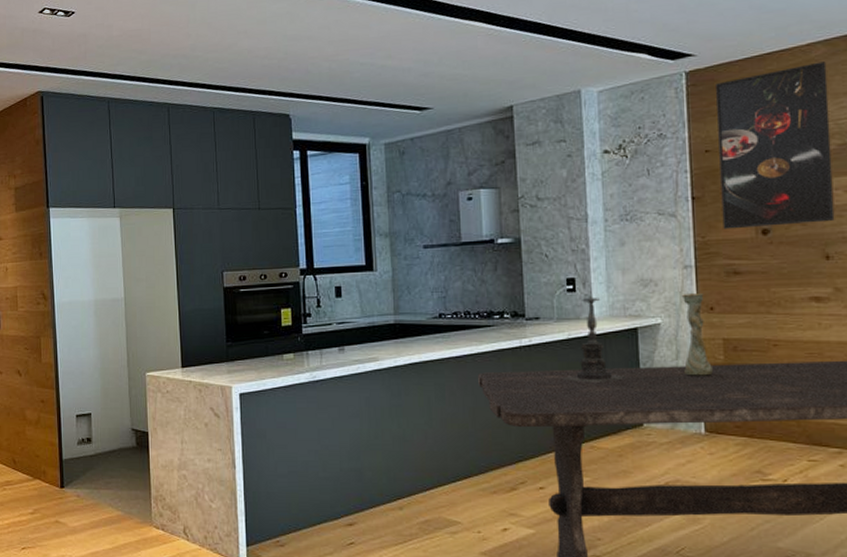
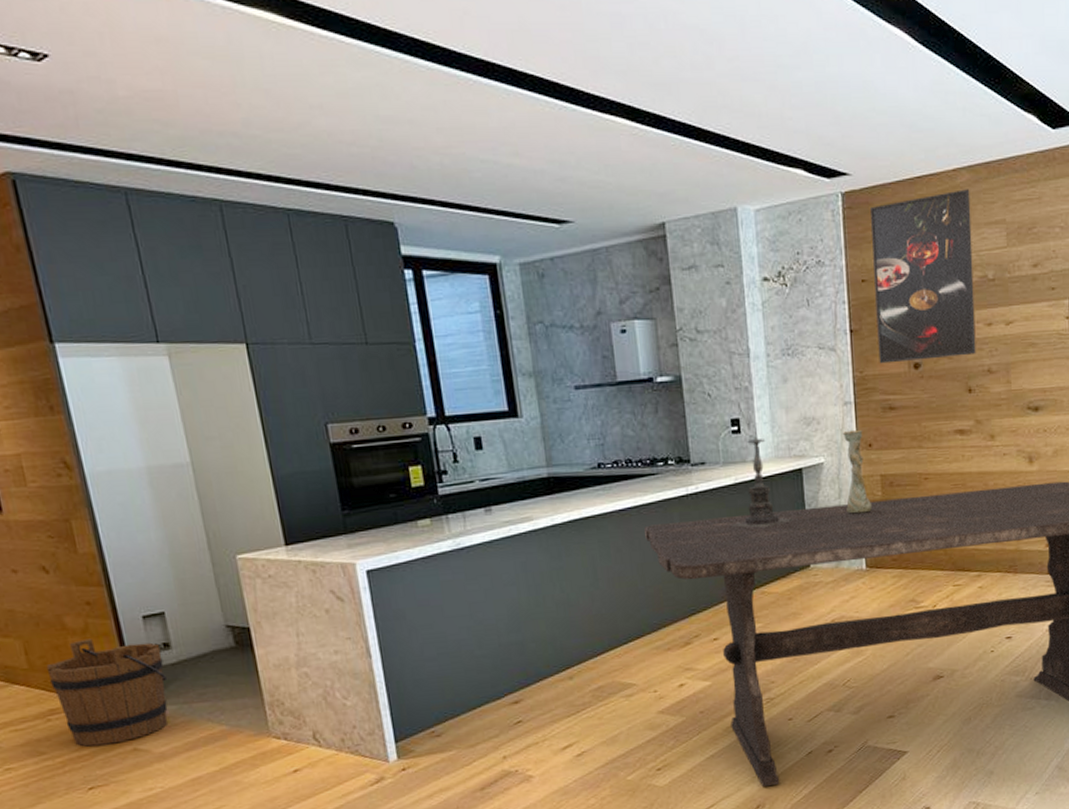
bucket: none [9,429,86,515] -> present [46,638,169,747]

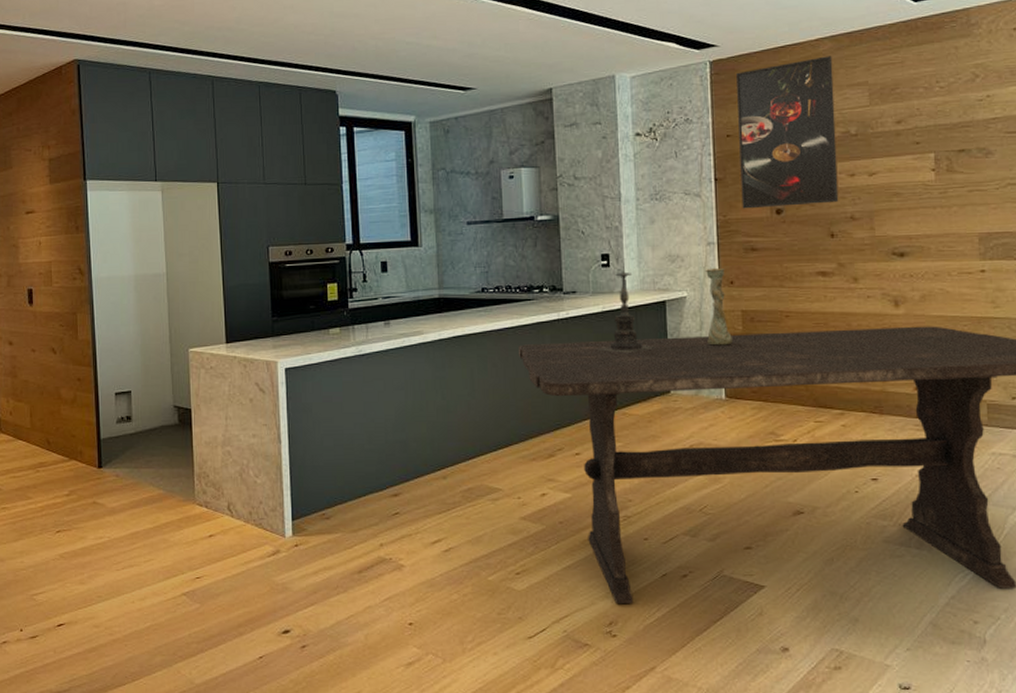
bucket: present [46,638,169,747] -> none [43,408,126,496]

